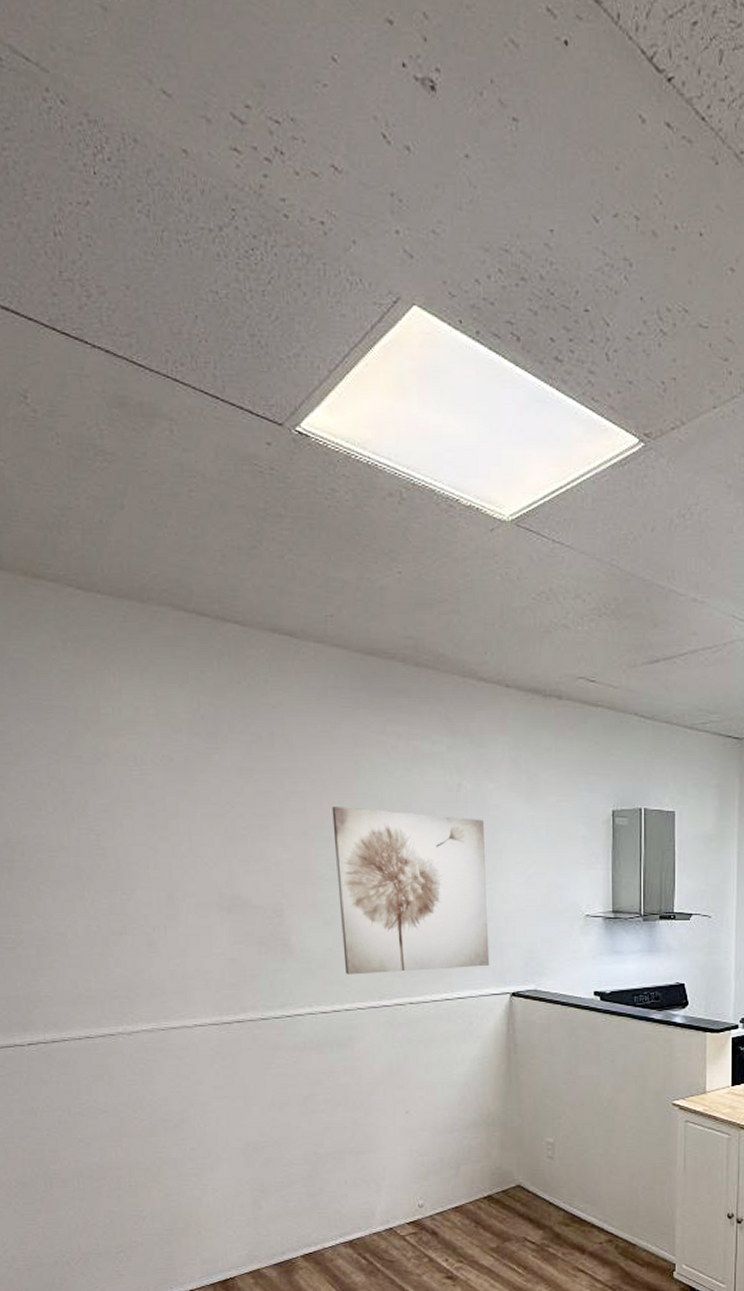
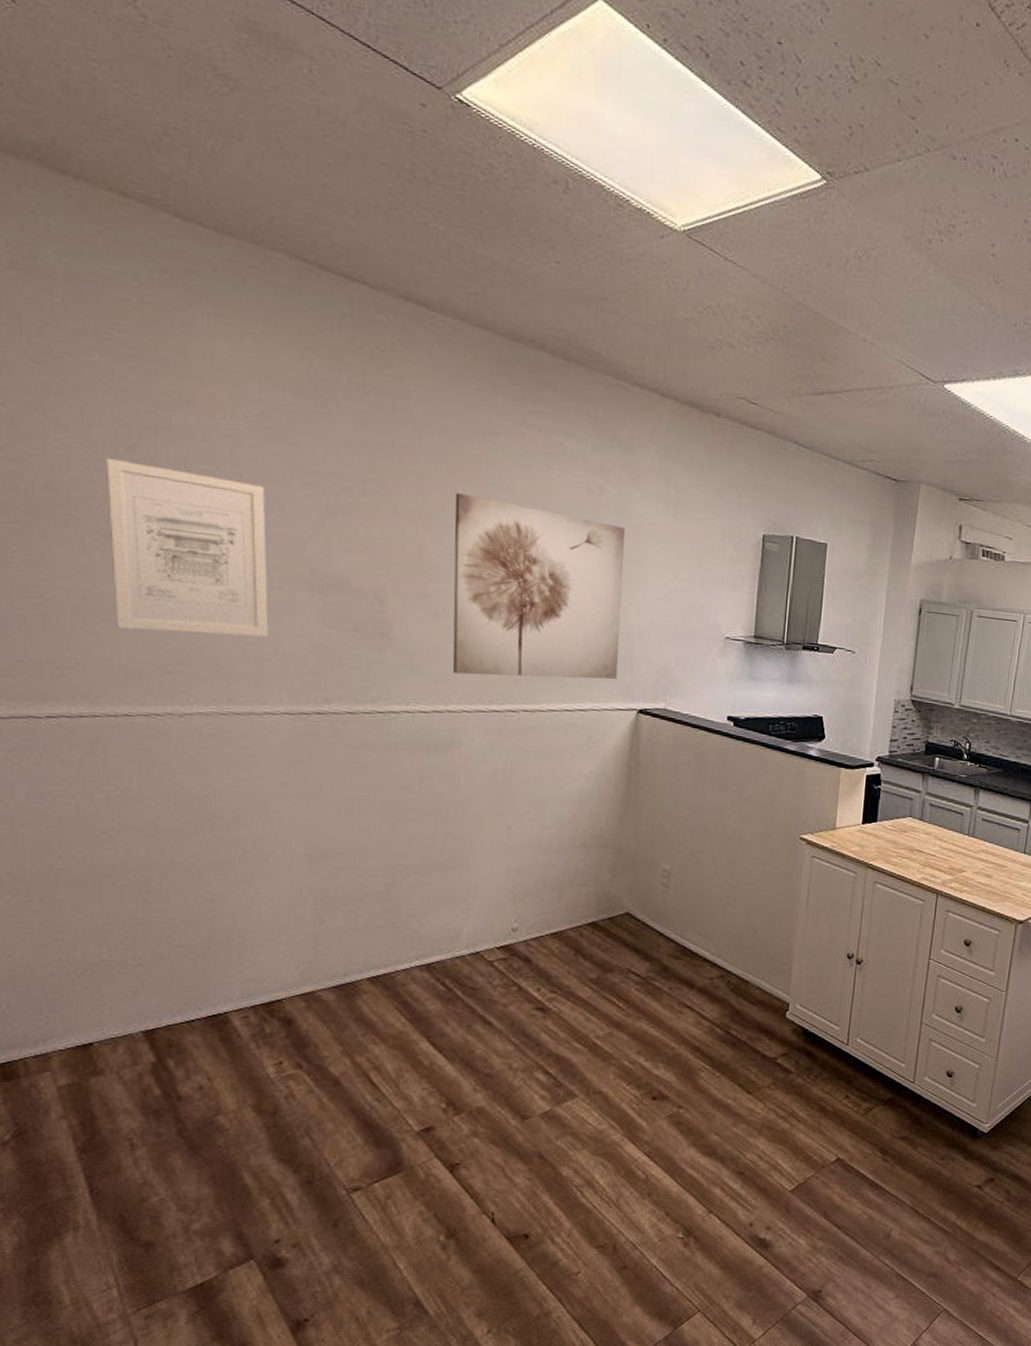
wall art: none [48,814,191,962] -> present [106,458,269,638]

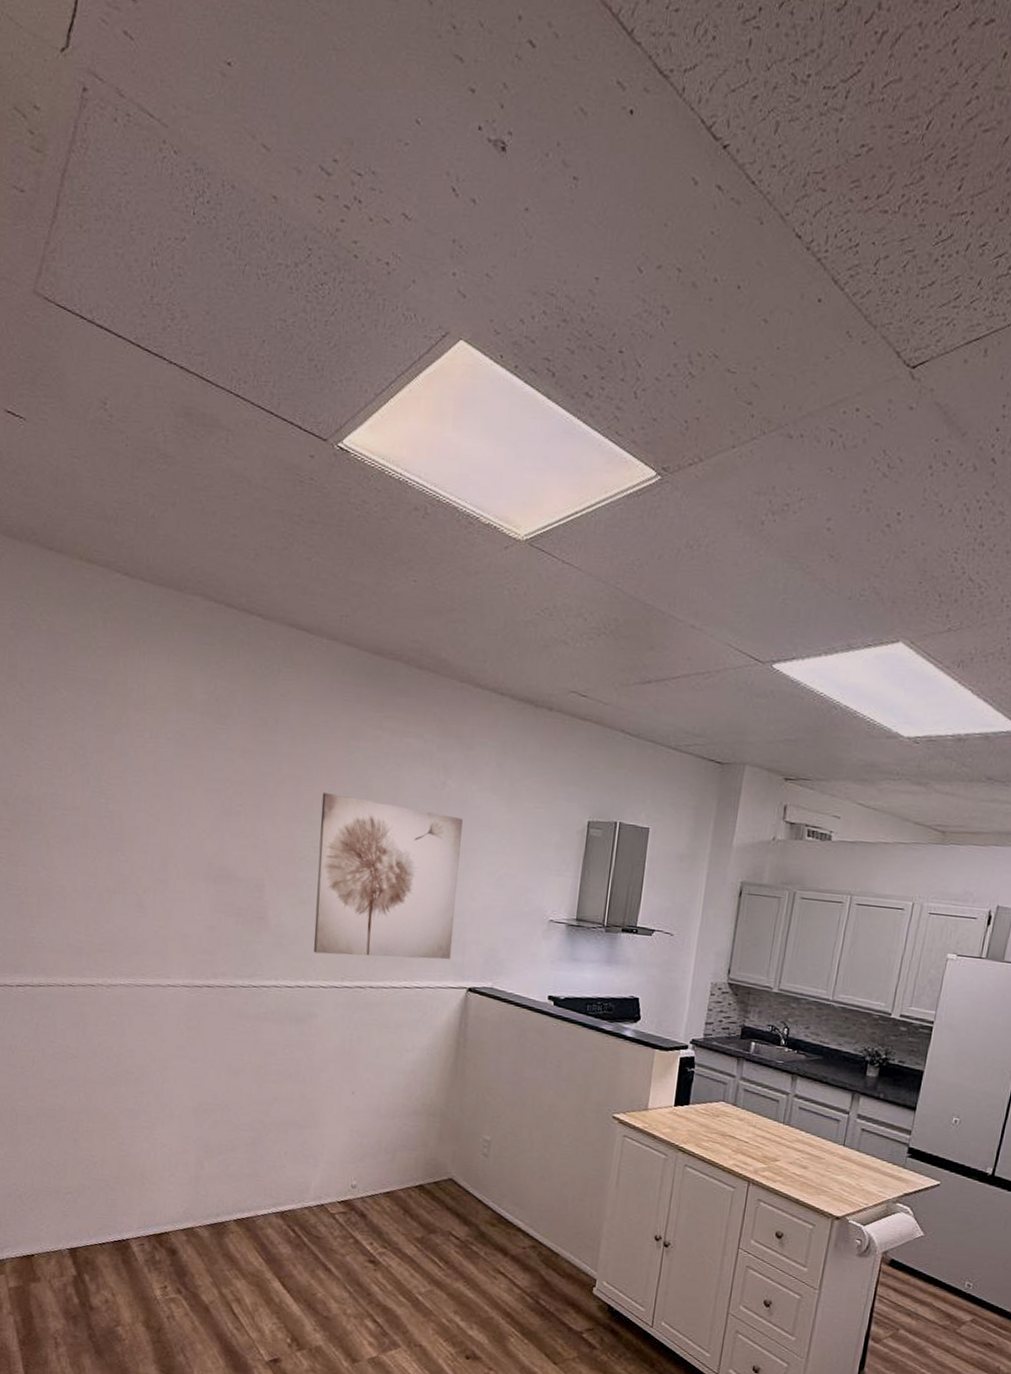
wall art: present [106,458,269,638] -> none [66,776,177,921]

